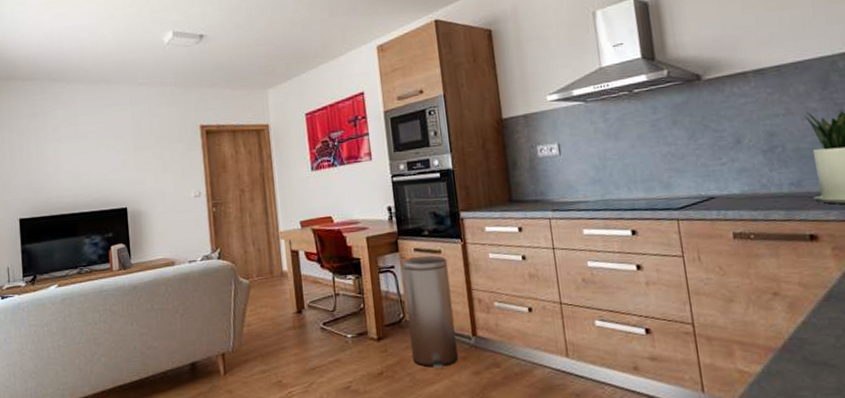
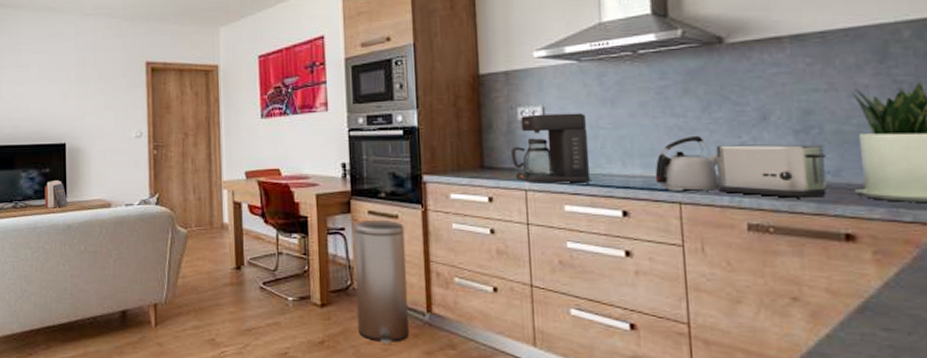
coffee maker: none [535,147,604,212] -> present [512,113,591,184]
kettle: none [655,159,709,210] -> present [655,135,721,191]
toaster: none [702,161,793,209] -> present [716,143,827,198]

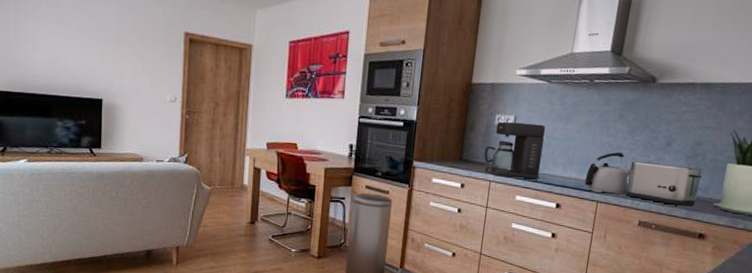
books: present [44,179,69,208] -> none [79,131,103,158]

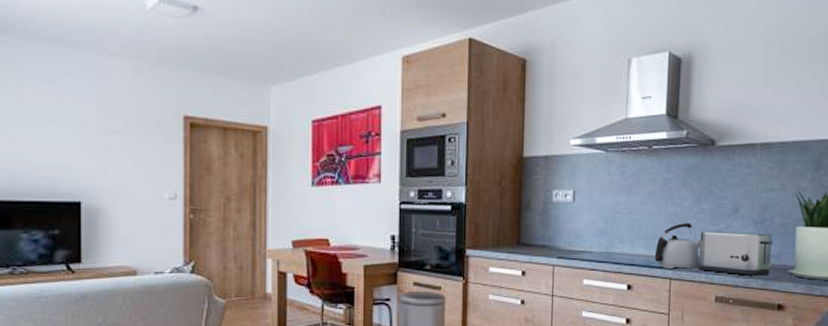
coffee maker: present [484,121,545,180] -> none [545,197,608,260]

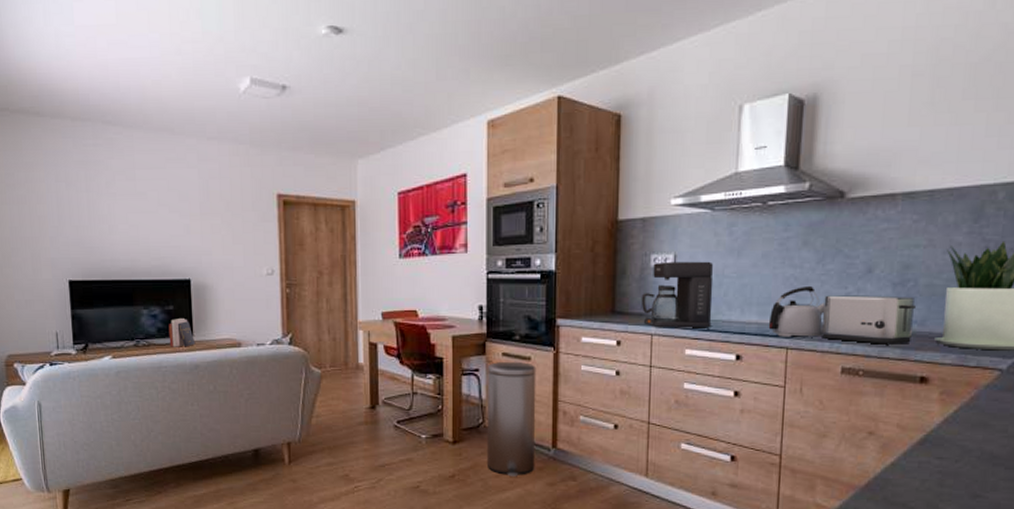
books: none [52,243,84,275] -> present [168,317,196,347]
coffee maker: none [545,197,608,260] -> present [642,261,714,328]

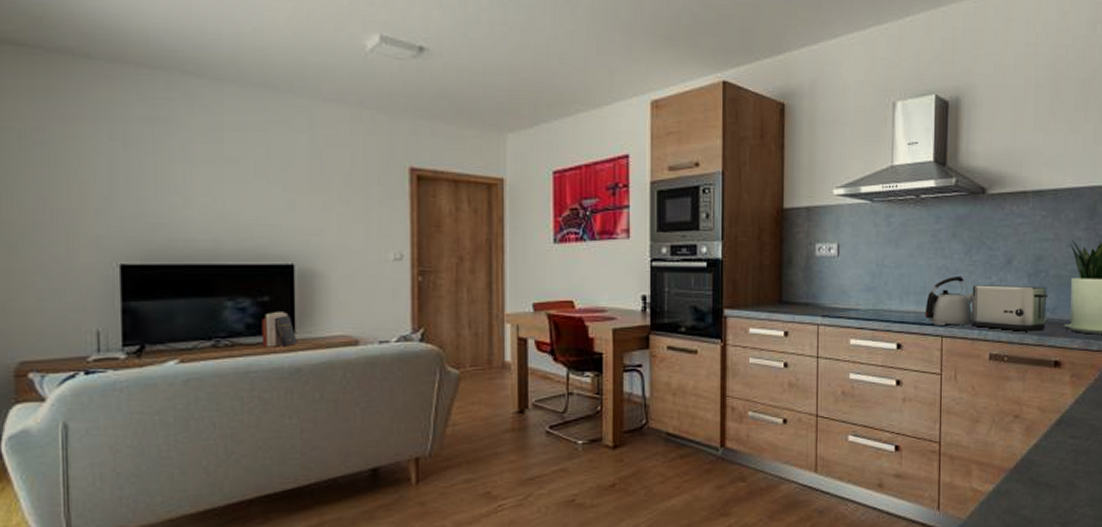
pedal bin: present [486,362,537,477] -> none [650,356,703,482]
coffee maker: present [642,261,714,328] -> none [808,251,874,318]

